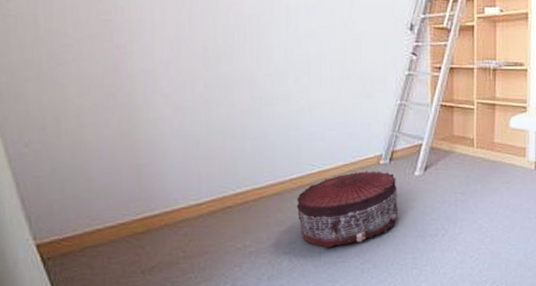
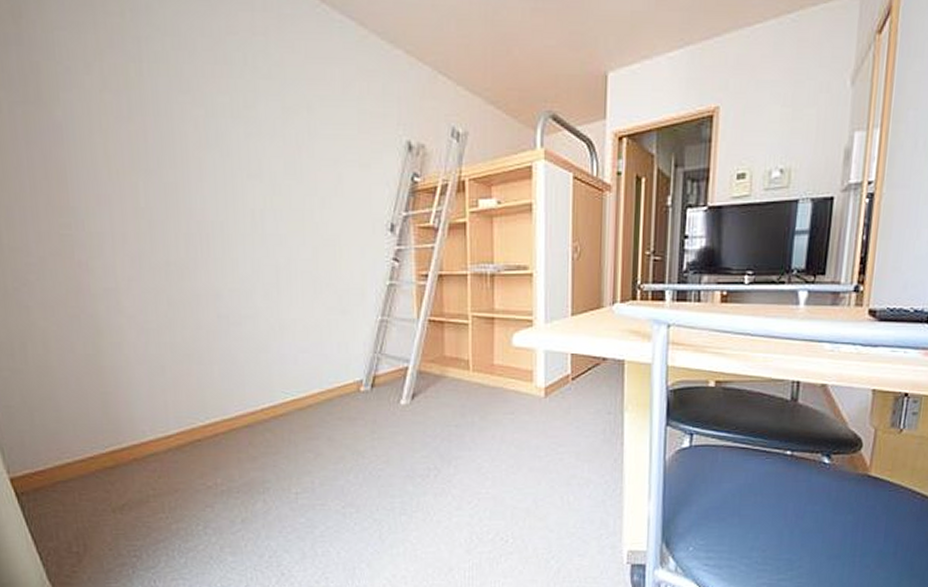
pouf: present [296,171,398,248] -> none [269,399,383,489]

